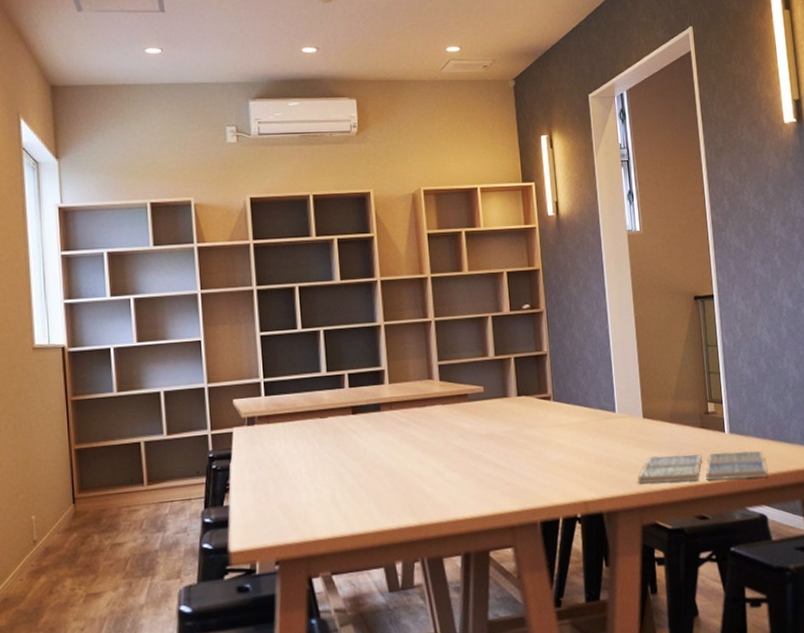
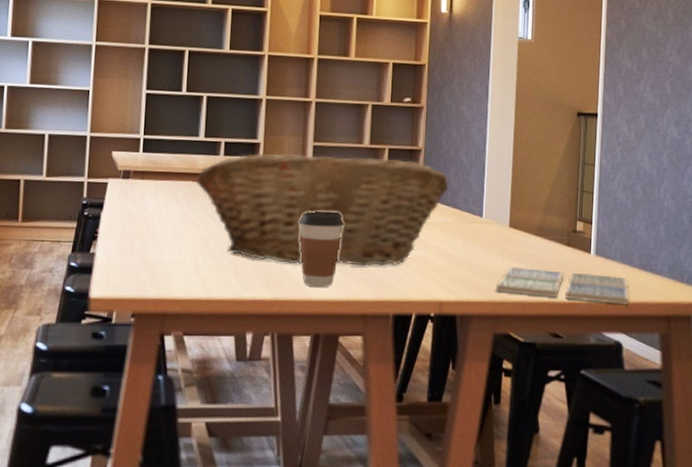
fruit basket: none [324,366,579,487] -> present [197,153,449,266]
coffee cup: none [434,428,479,507] -> present [299,211,343,288]

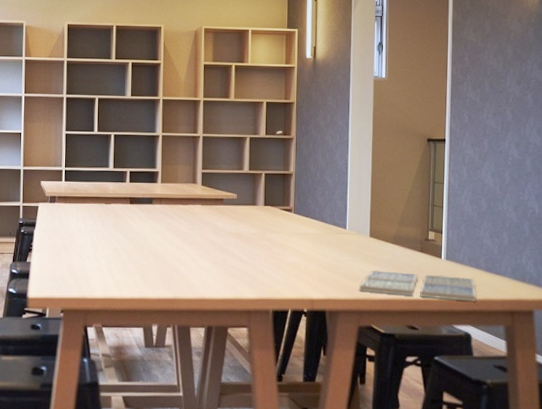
fruit basket: present [197,153,449,266] -> none [108,179,317,271]
coffee cup: present [299,211,343,288] -> none [192,226,229,289]

